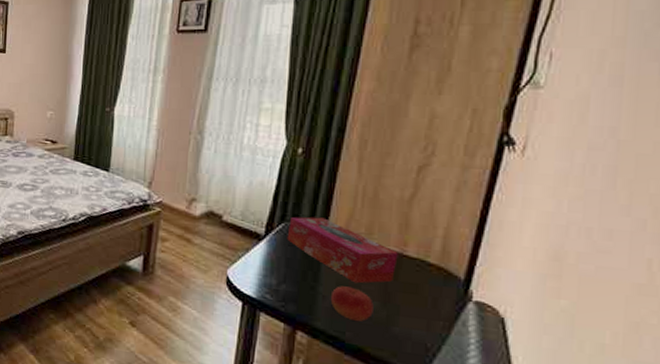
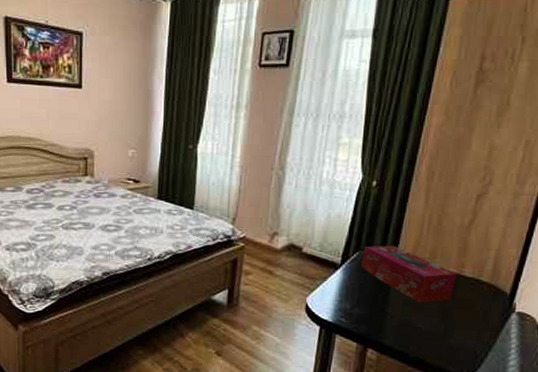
fruit: present [330,286,374,321] -> none [397,306,434,336]

